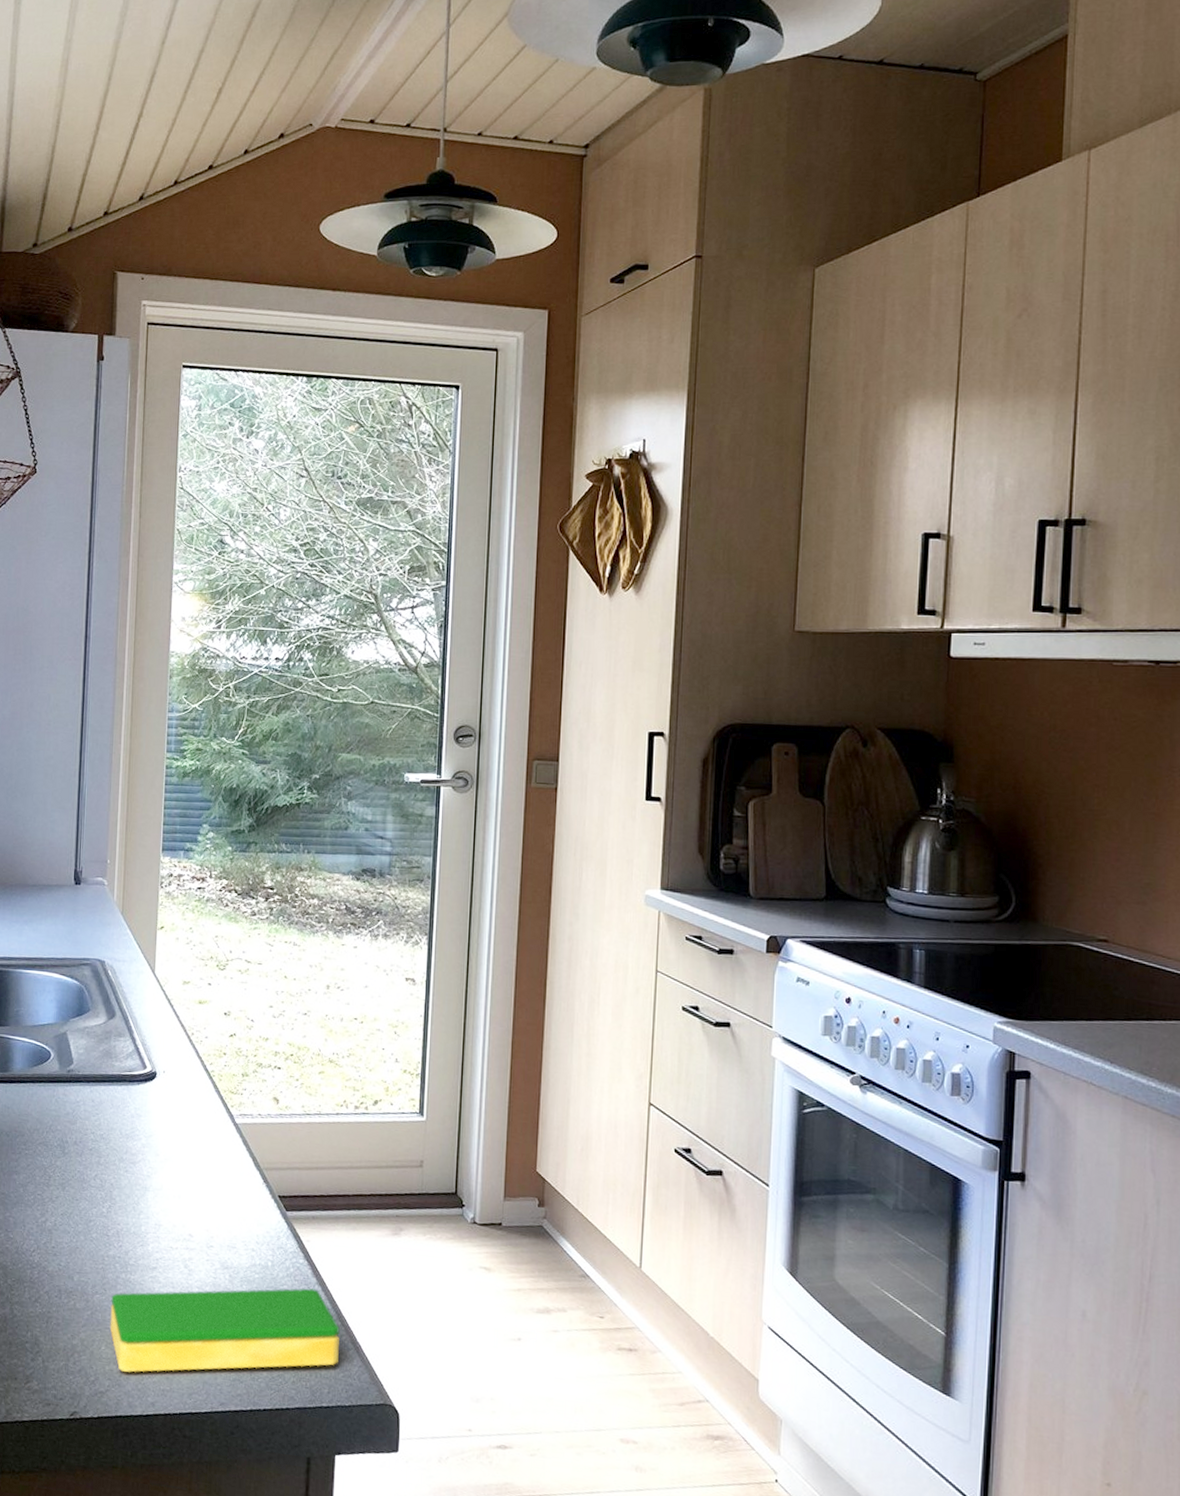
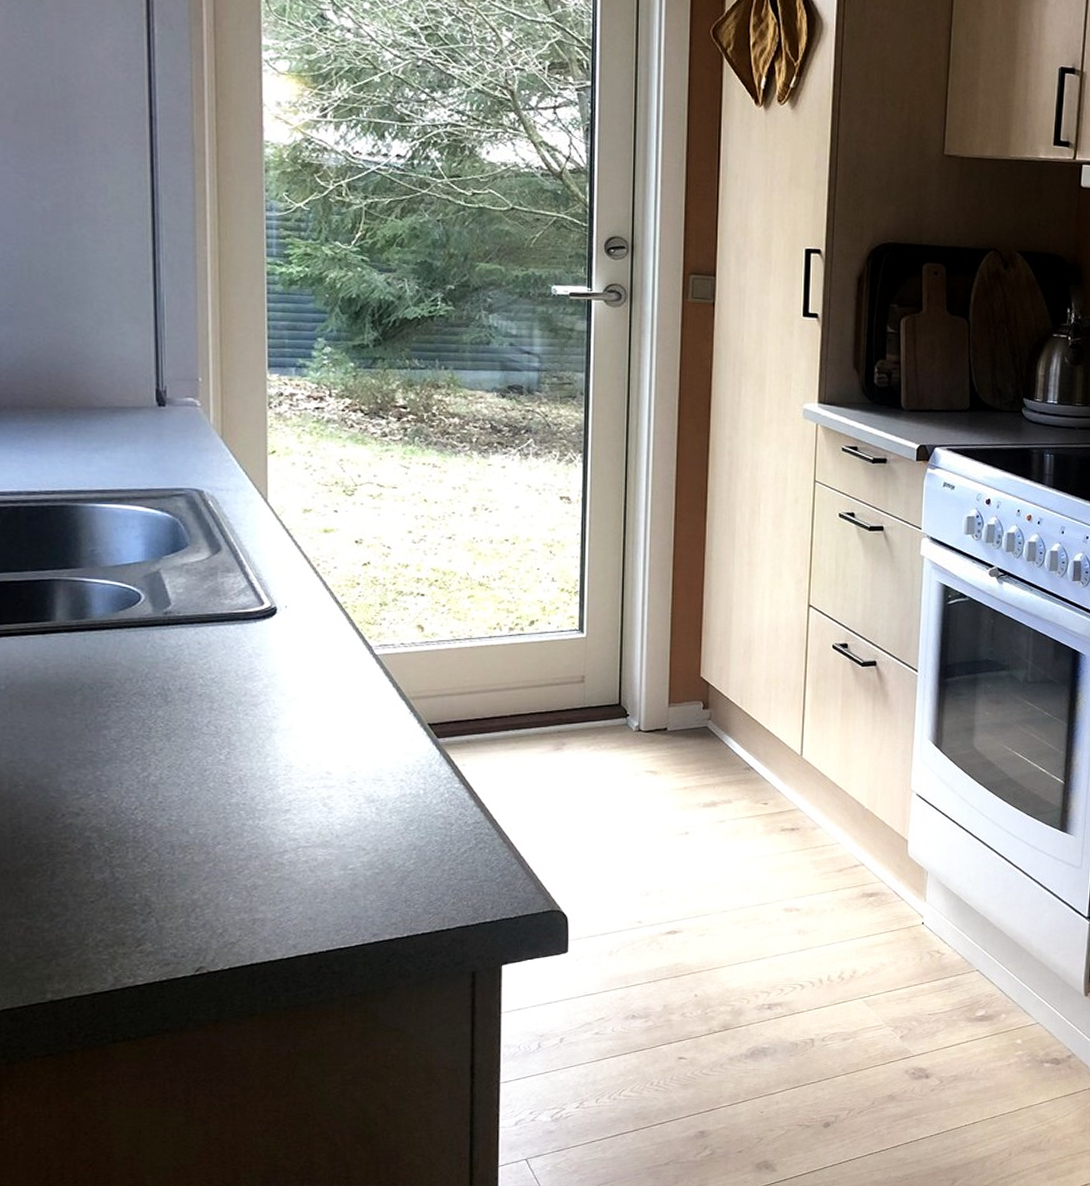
dish sponge: present [110,1288,340,1373] -> none [237,811,502,919]

